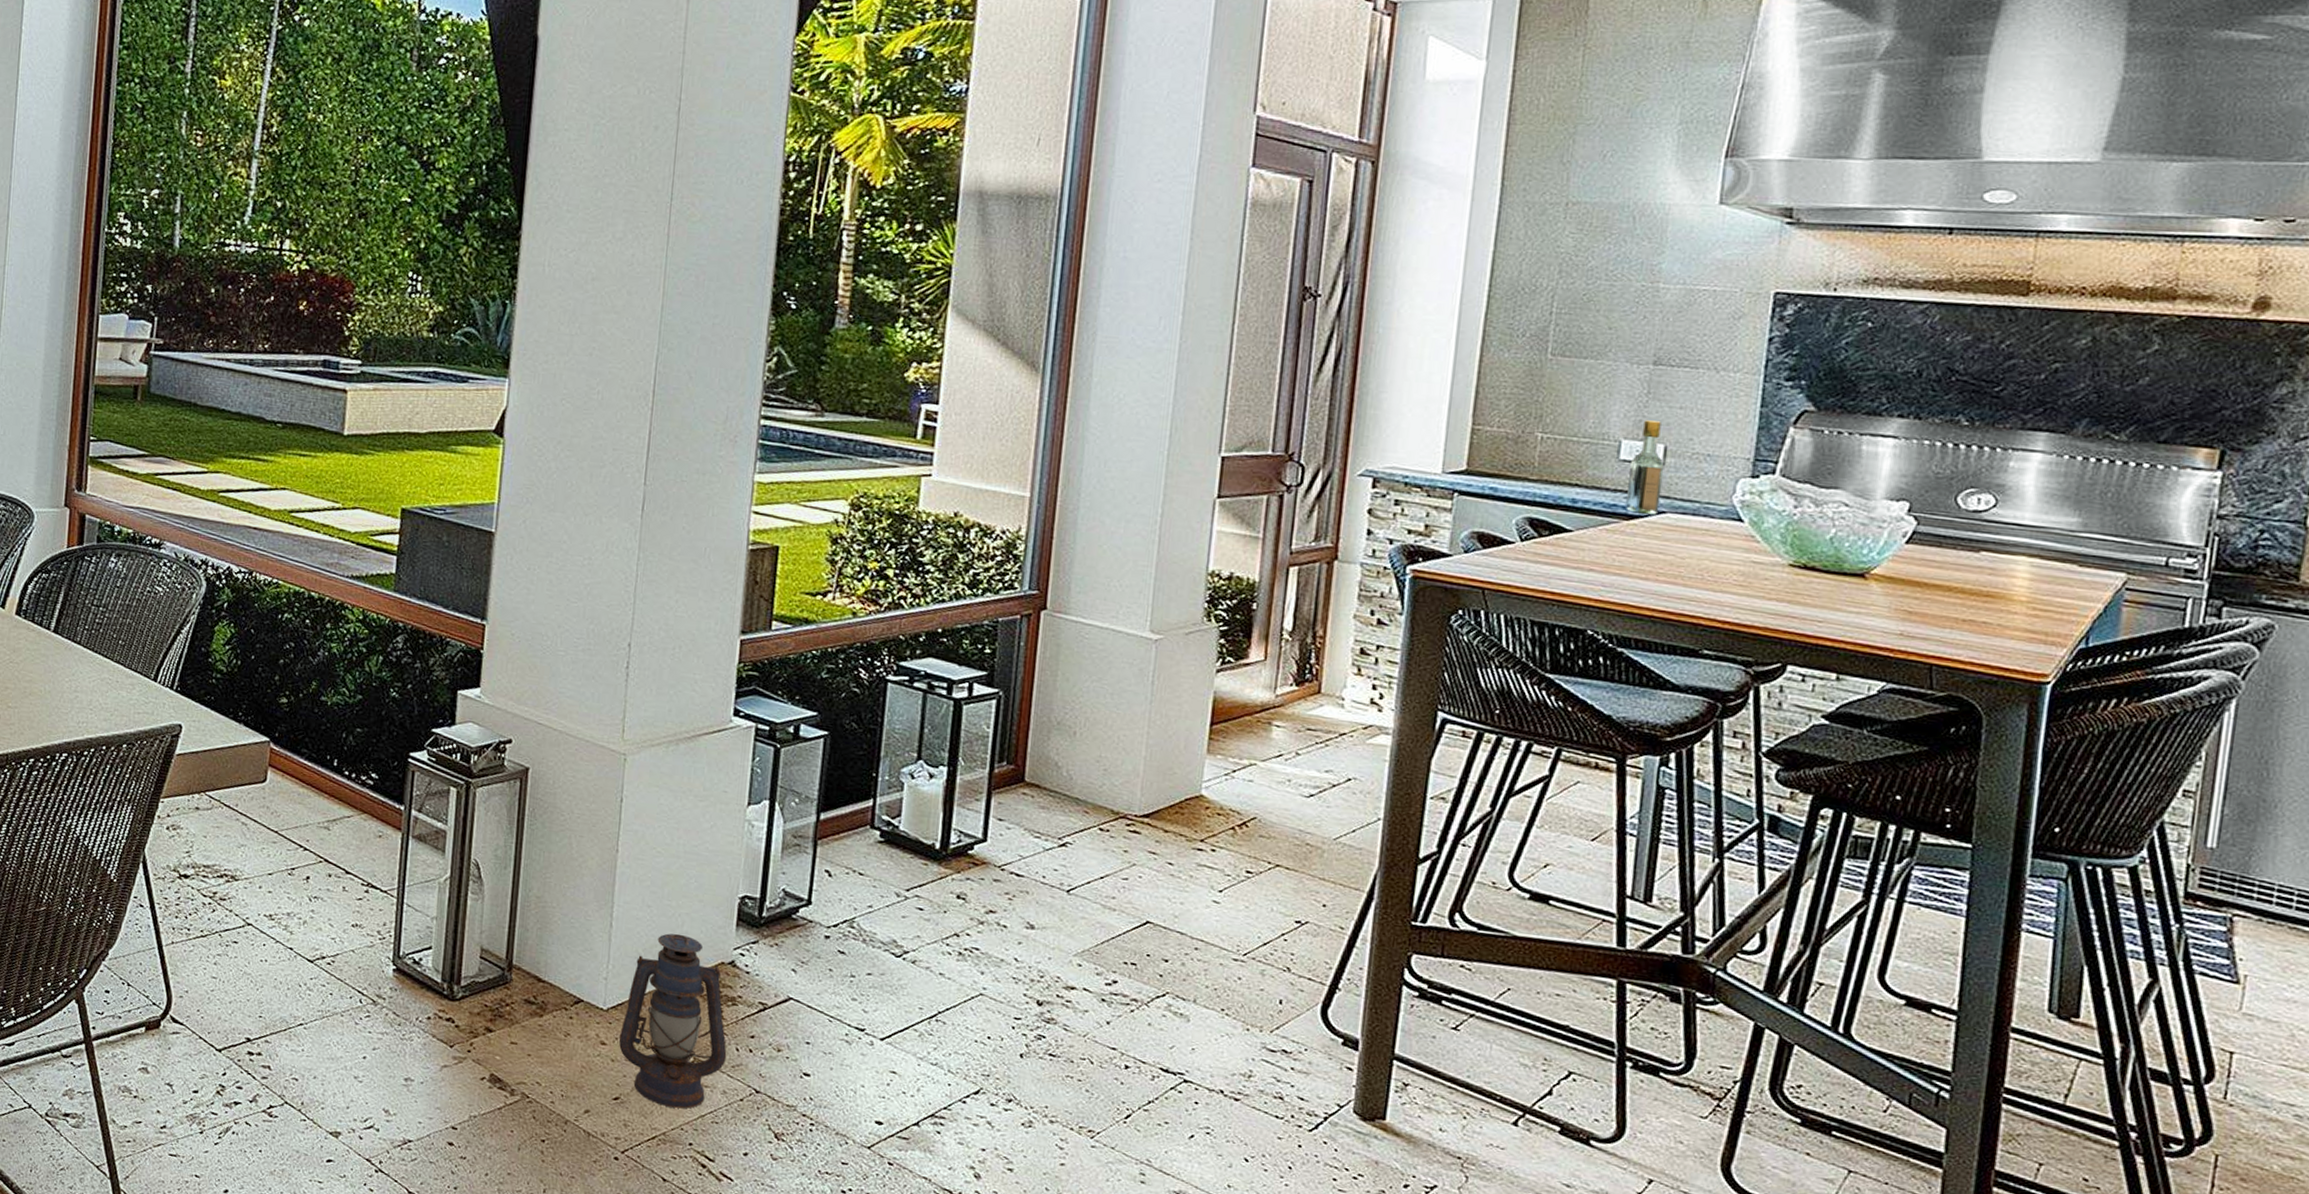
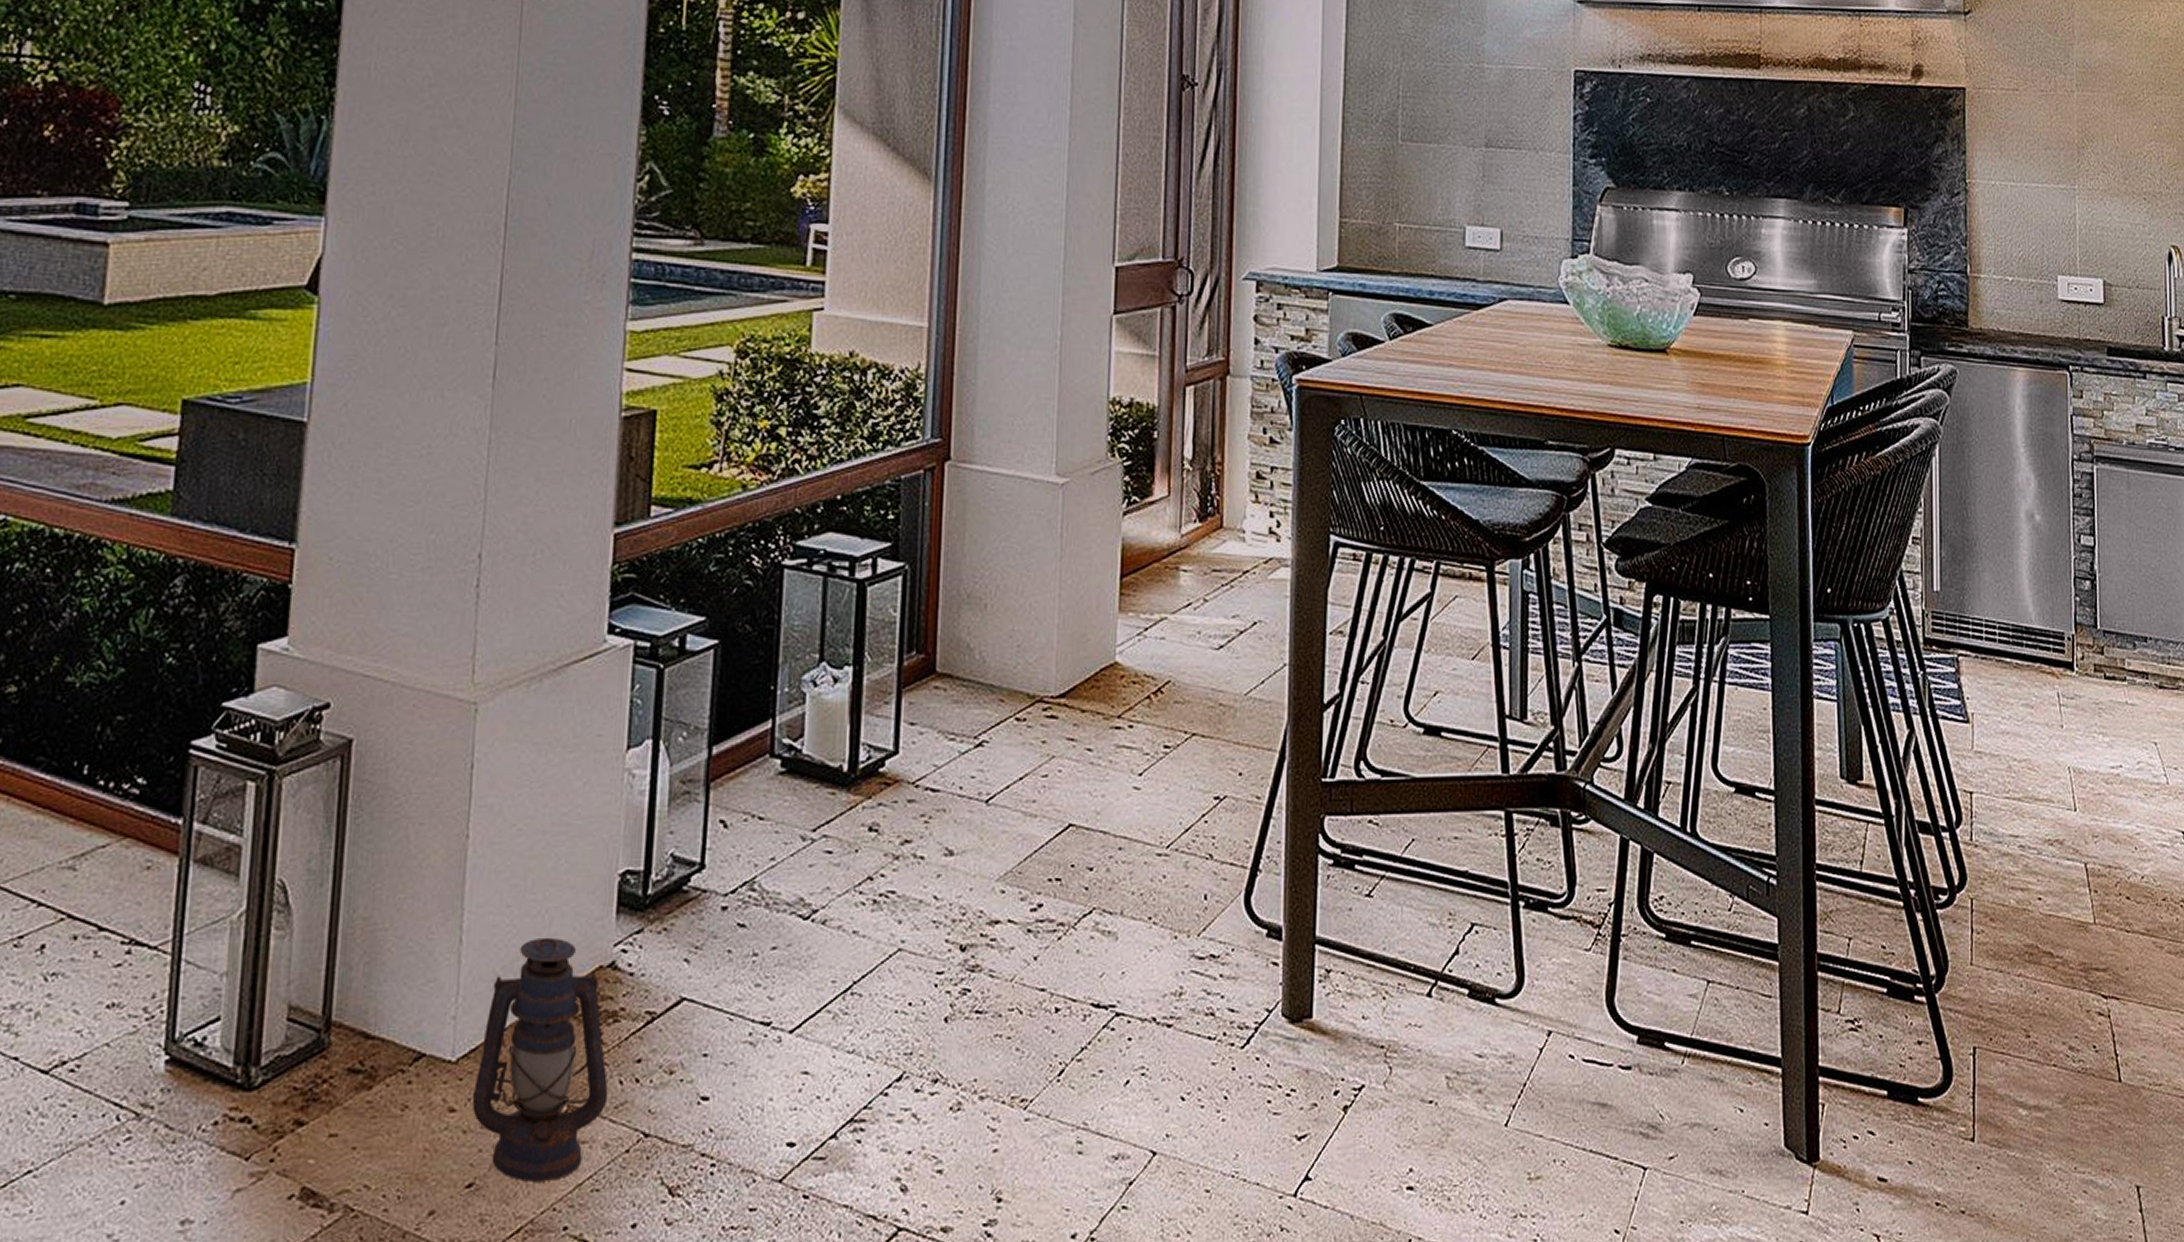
bottle: present [1626,420,1665,515] -> none [1474,204,1502,302]

